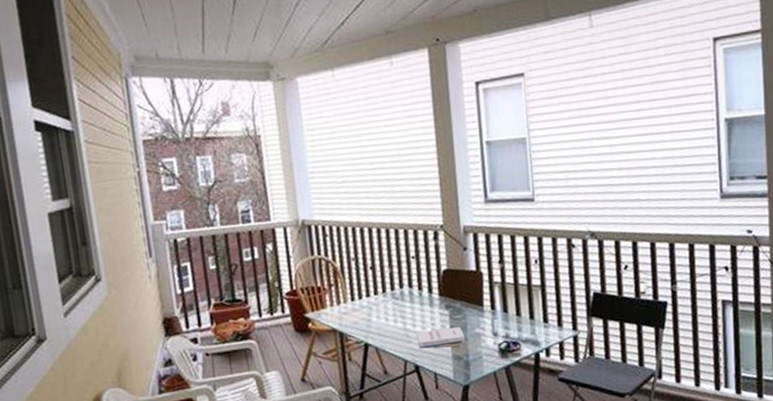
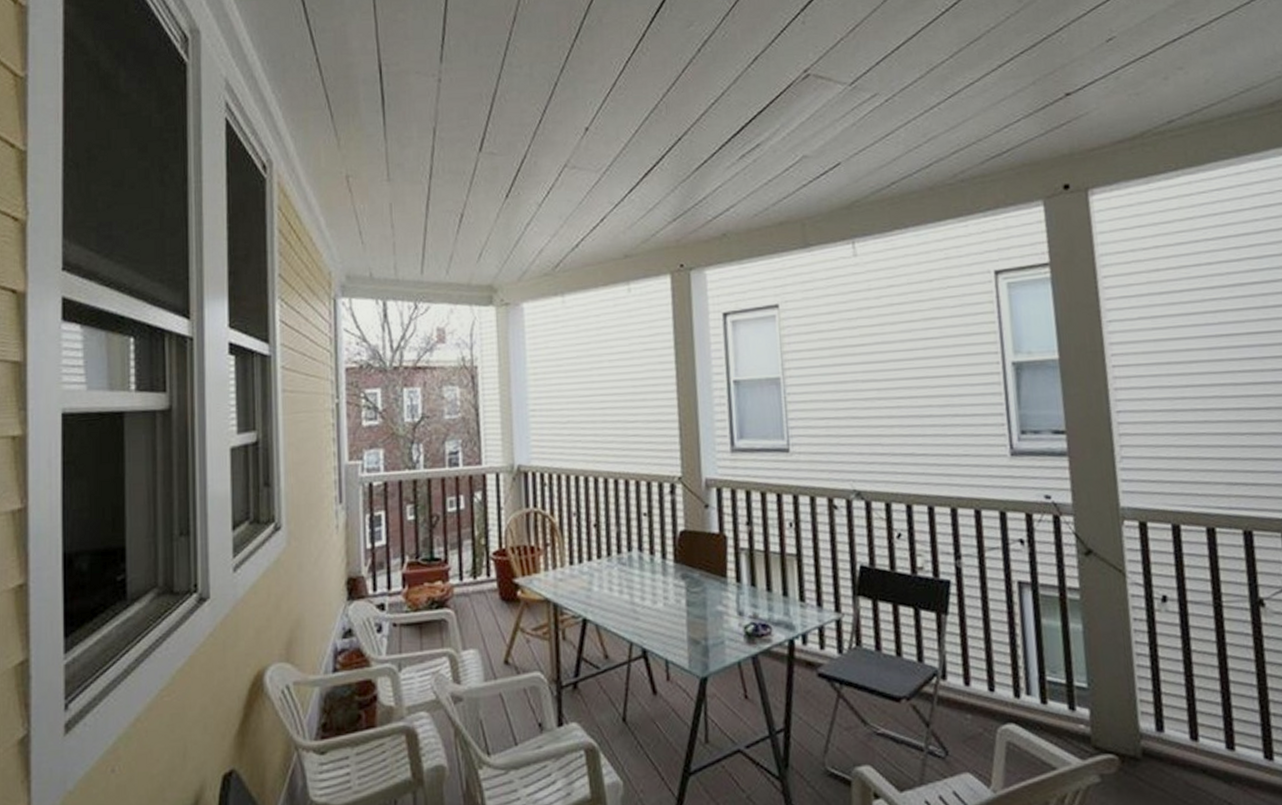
books: present [416,326,465,349] -> none [645,602,704,628]

